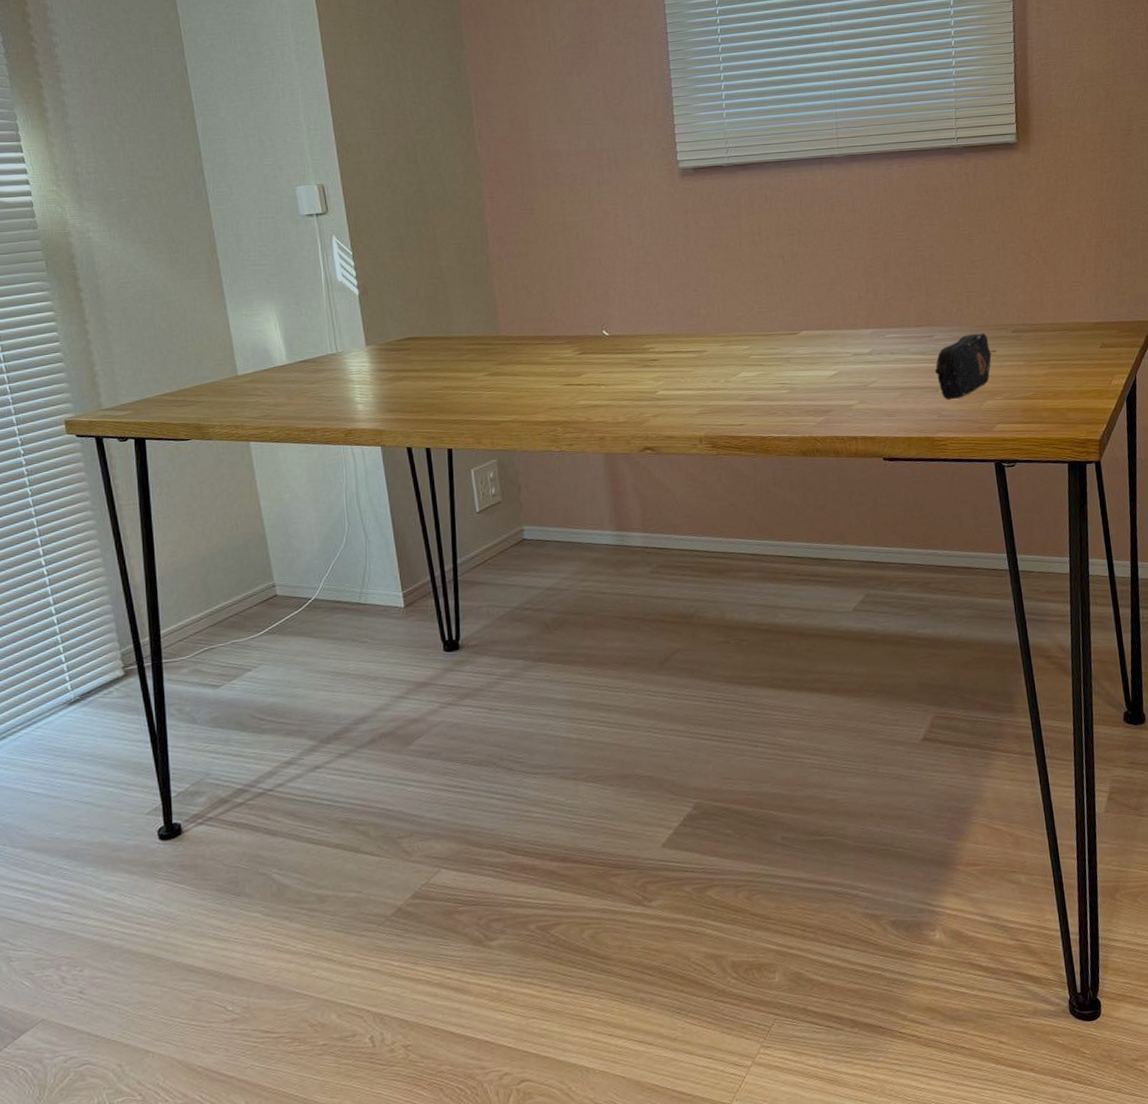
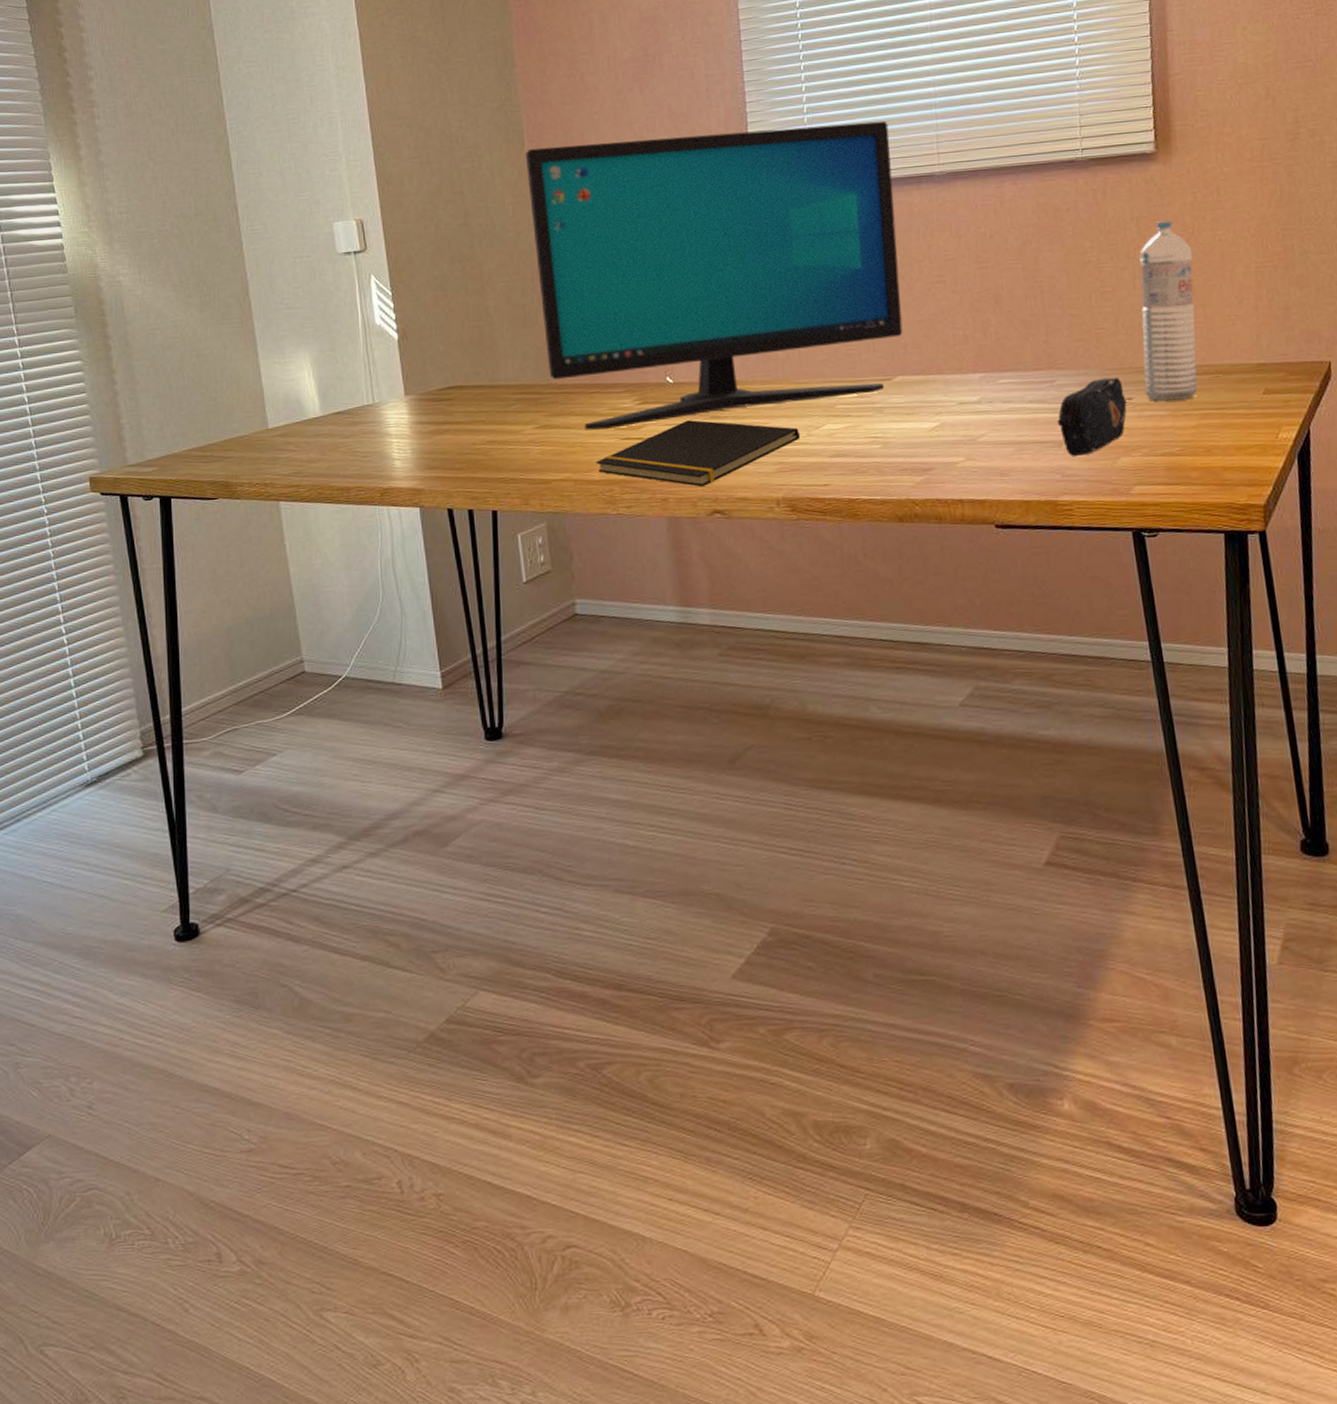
computer monitor: none [474,108,807,377] -> present [525,120,903,431]
notepad: none [541,368,719,427] -> present [596,420,800,487]
water bottle: none [1003,201,1048,353] -> present [1139,220,1198,401]

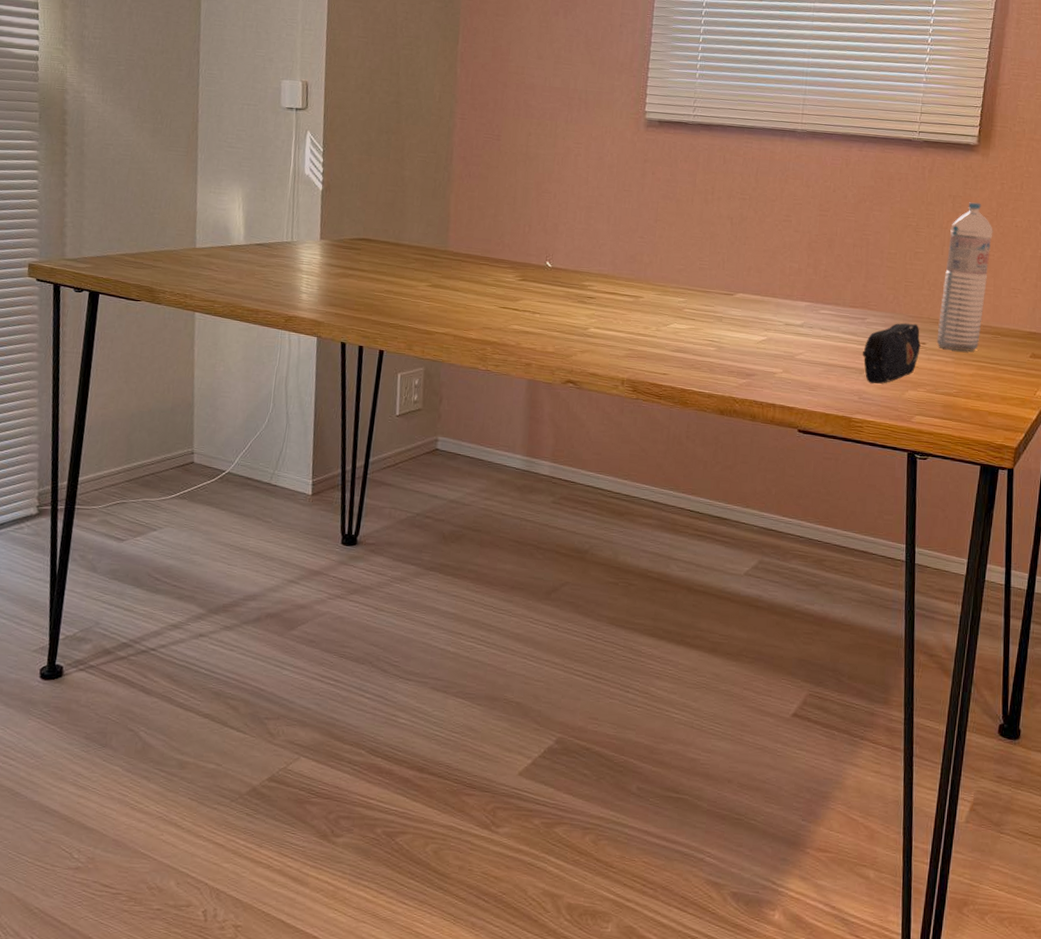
computer monitor: present [525,120,903,431] -> none [447,47,766,304]
notepad: present [596,420,800,487] -> none [475,301,650,359]

